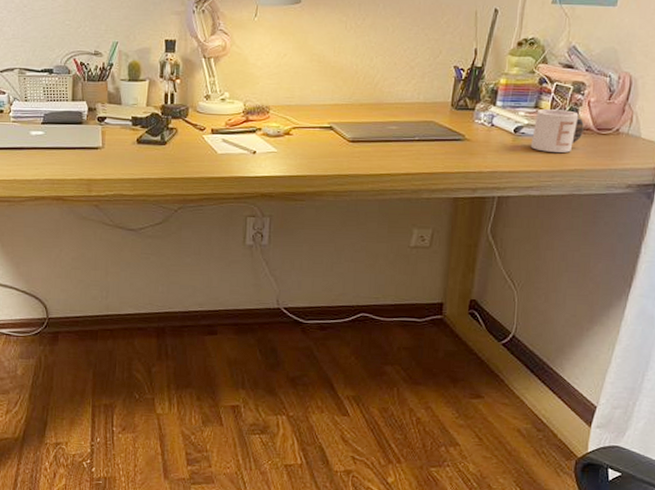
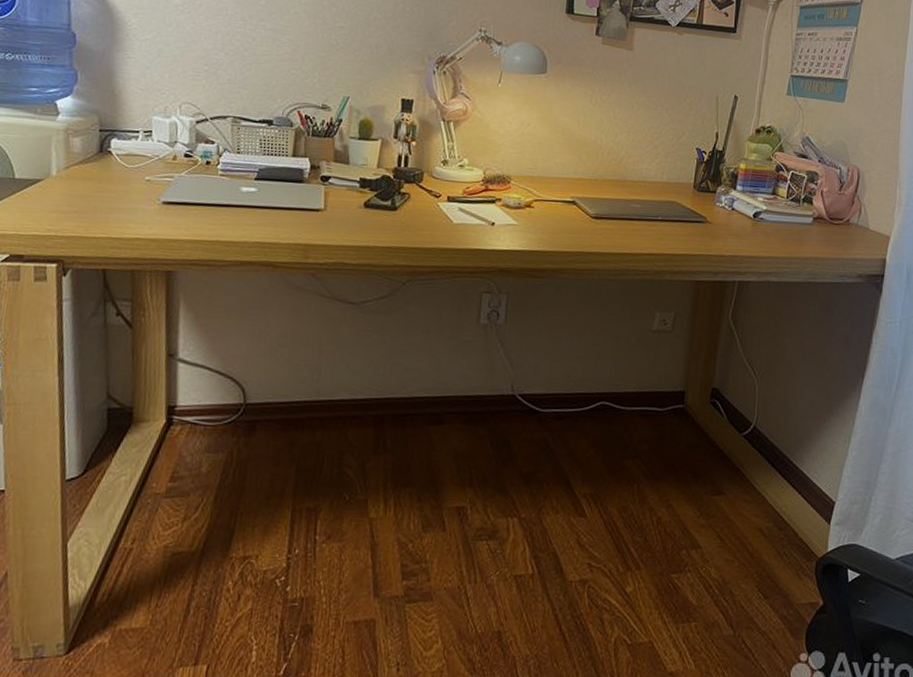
mug: present [530,109,585,153] -> none [769,196,819,240]

